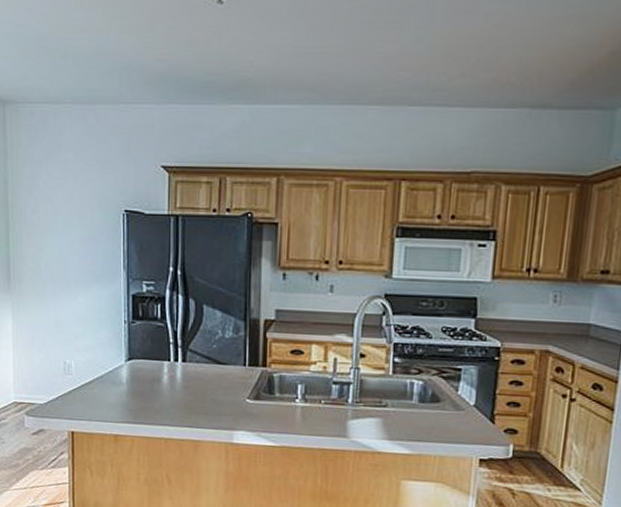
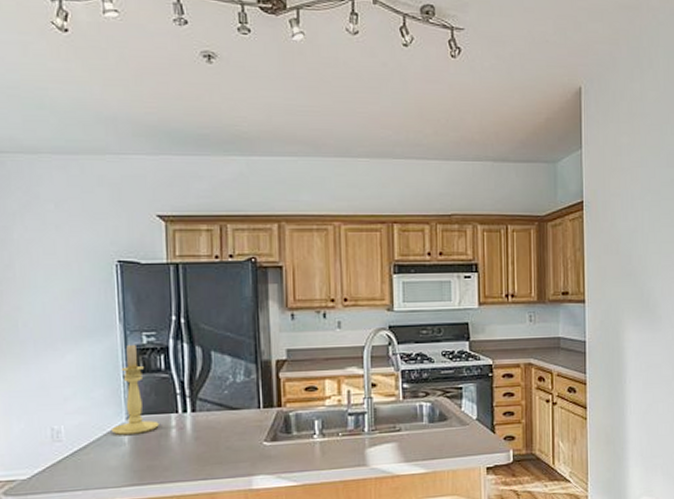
candle holder: none [112,291,153,376] -> present [110,344,159,435]

